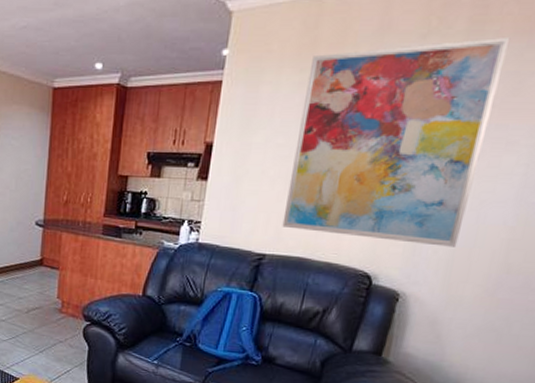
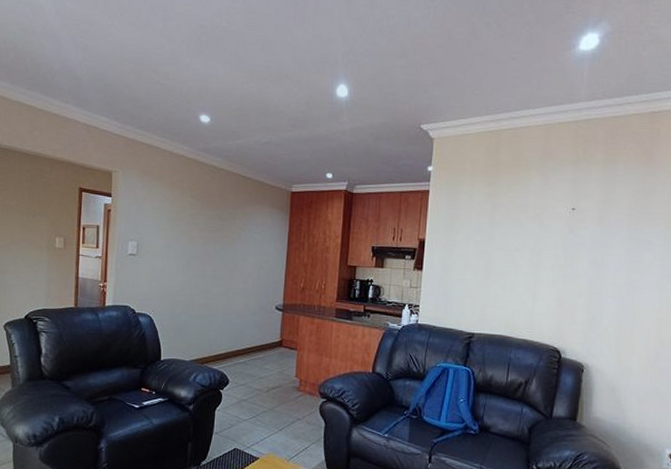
wall art: present [282,36,511,247] -> none [485,165,635,325]

